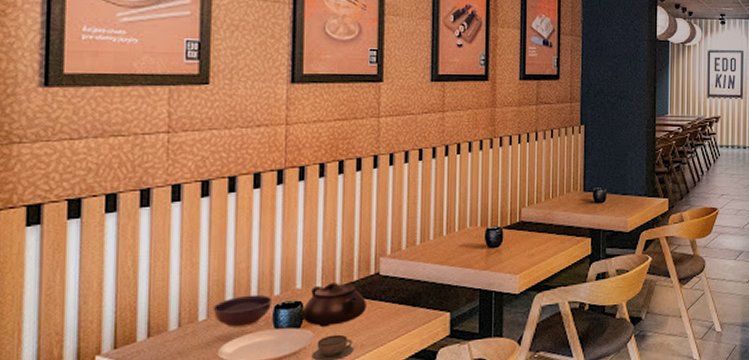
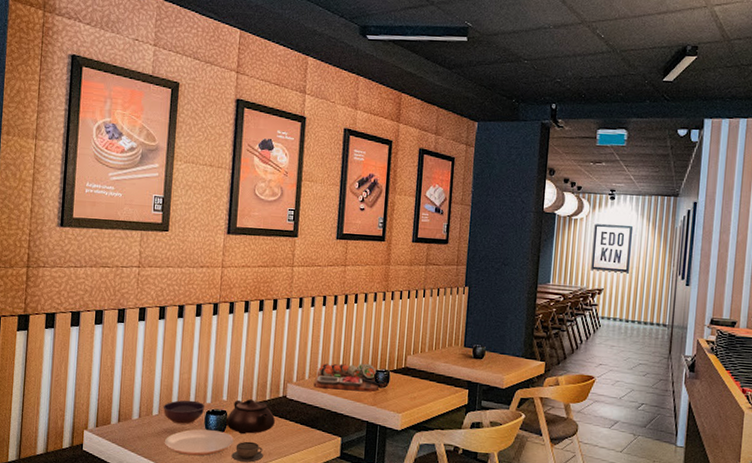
sushi: none [412,222,501,258] -> present [313,363,388,392]

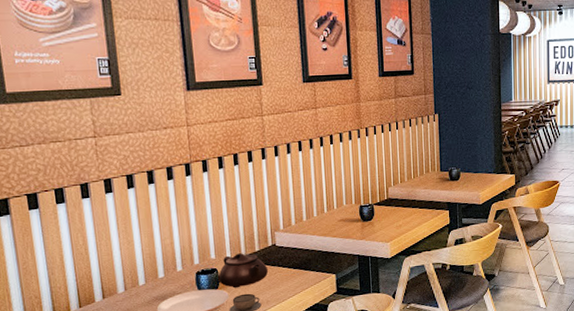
bowl: present [163,400,206,425] -> none [148,264,194,291]
sushi: present [313,363,388,392] -> none [301,200,373,232]

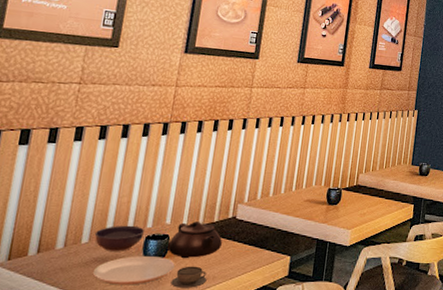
bowl: none [148,264,194,291] -> present [94,225,145,253]

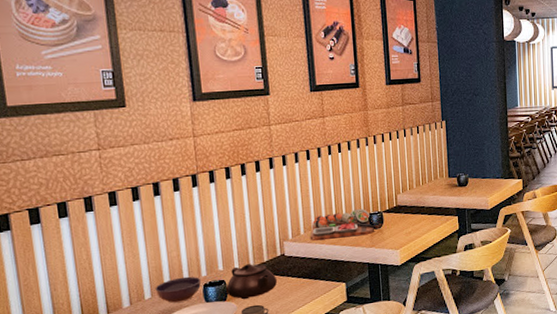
sushi: none [265,182,339,210] -> present [310,208,382,241]

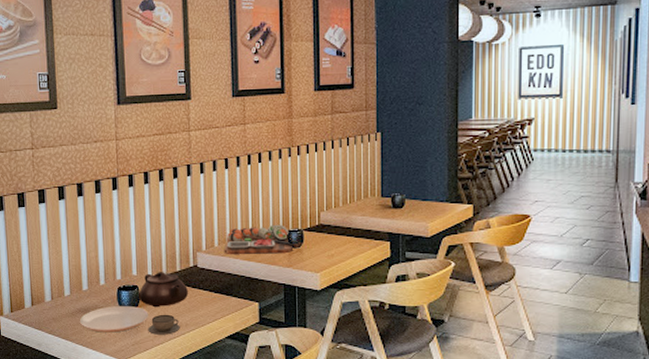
bowl: present [155,276,202,304] -> none [73,278,116,304]

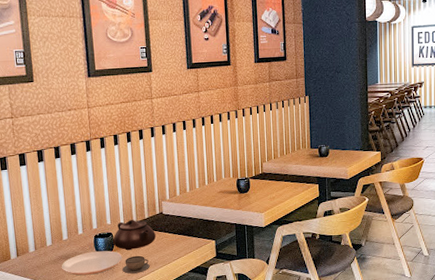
sushi: present [224,224,302,254] -> none [184,174,249,202]

